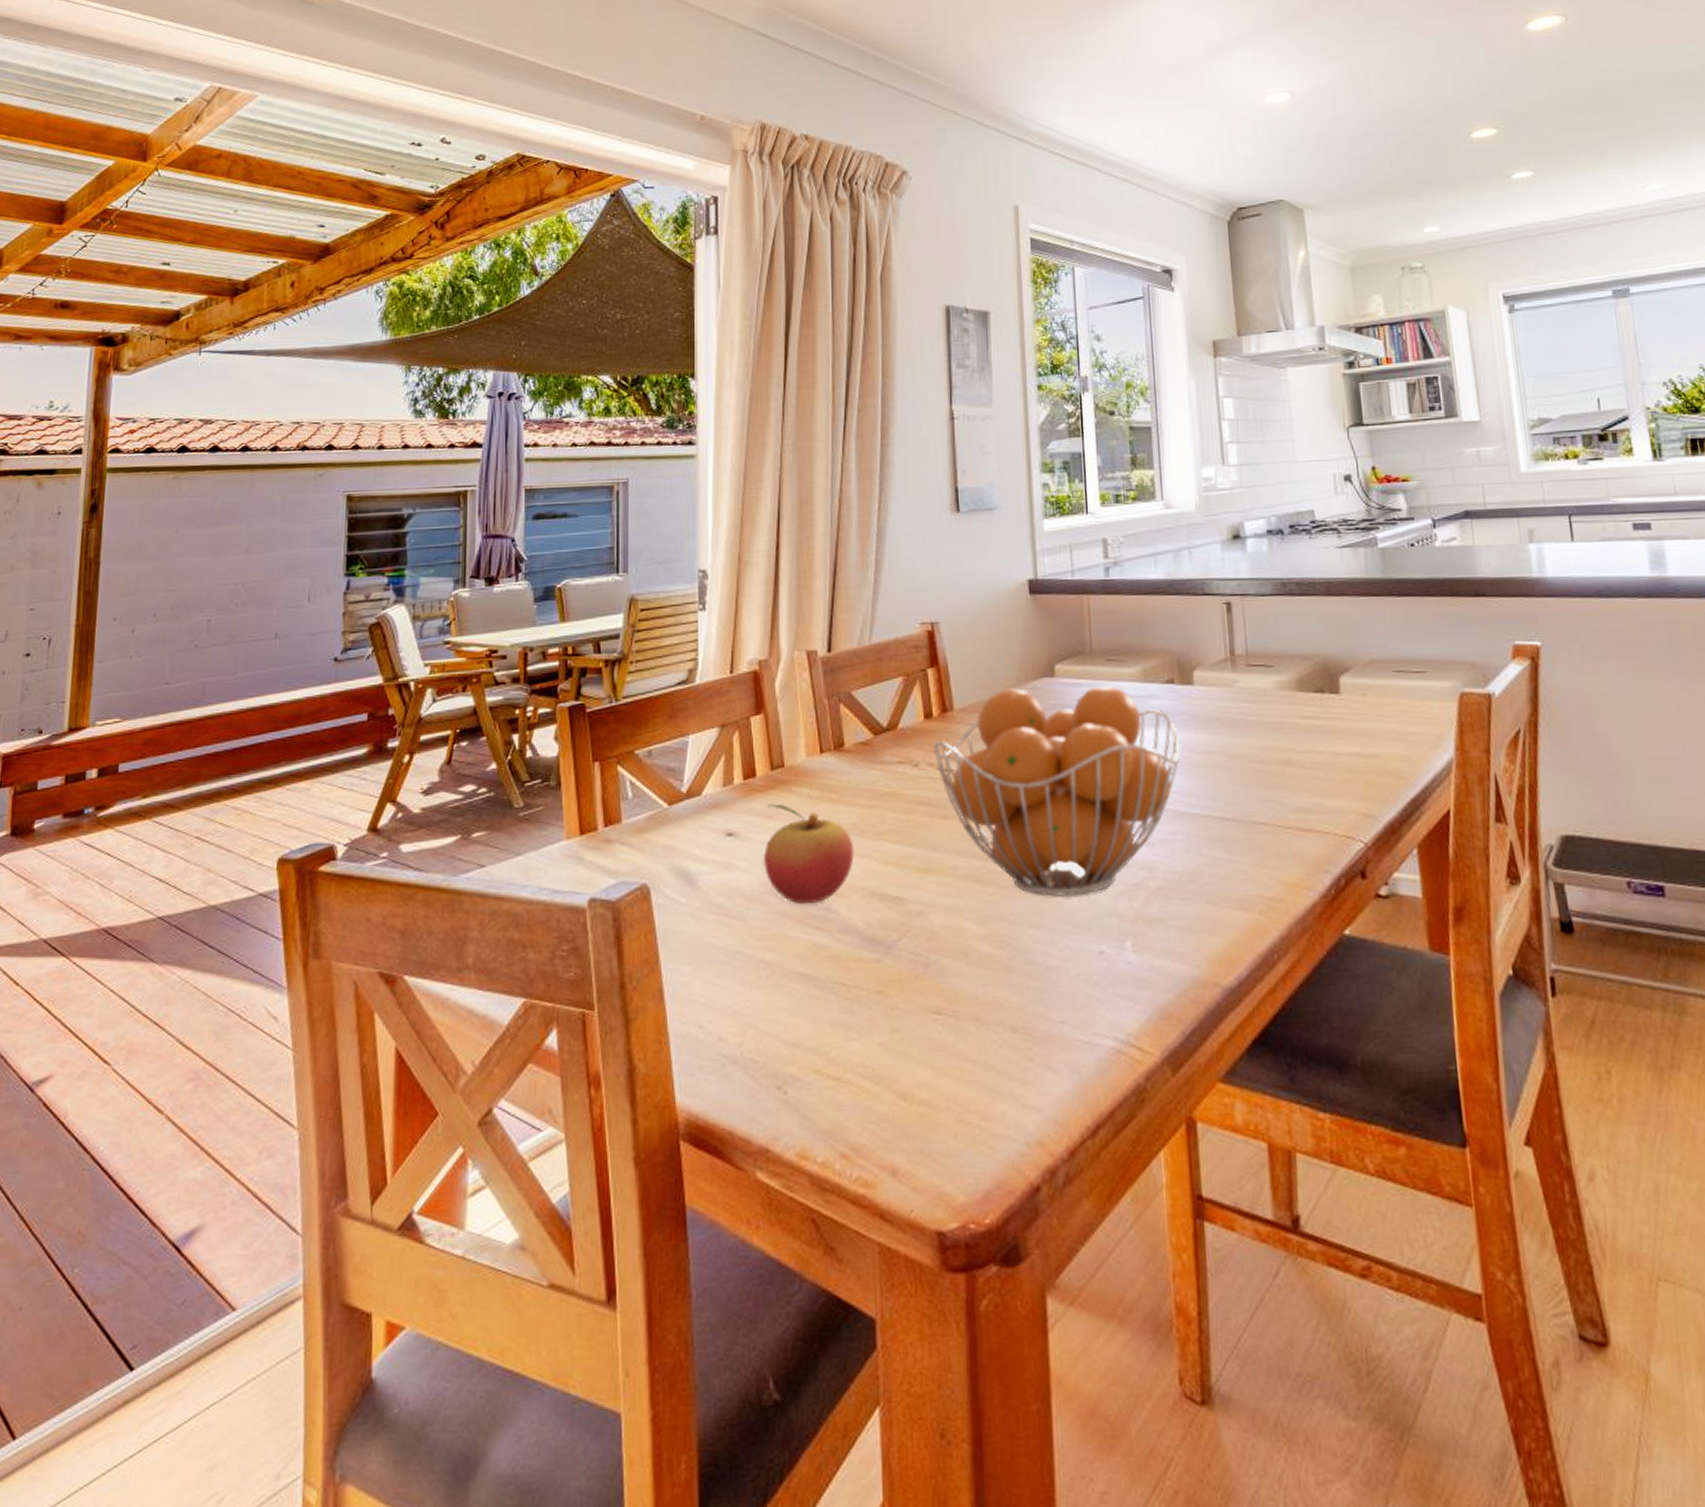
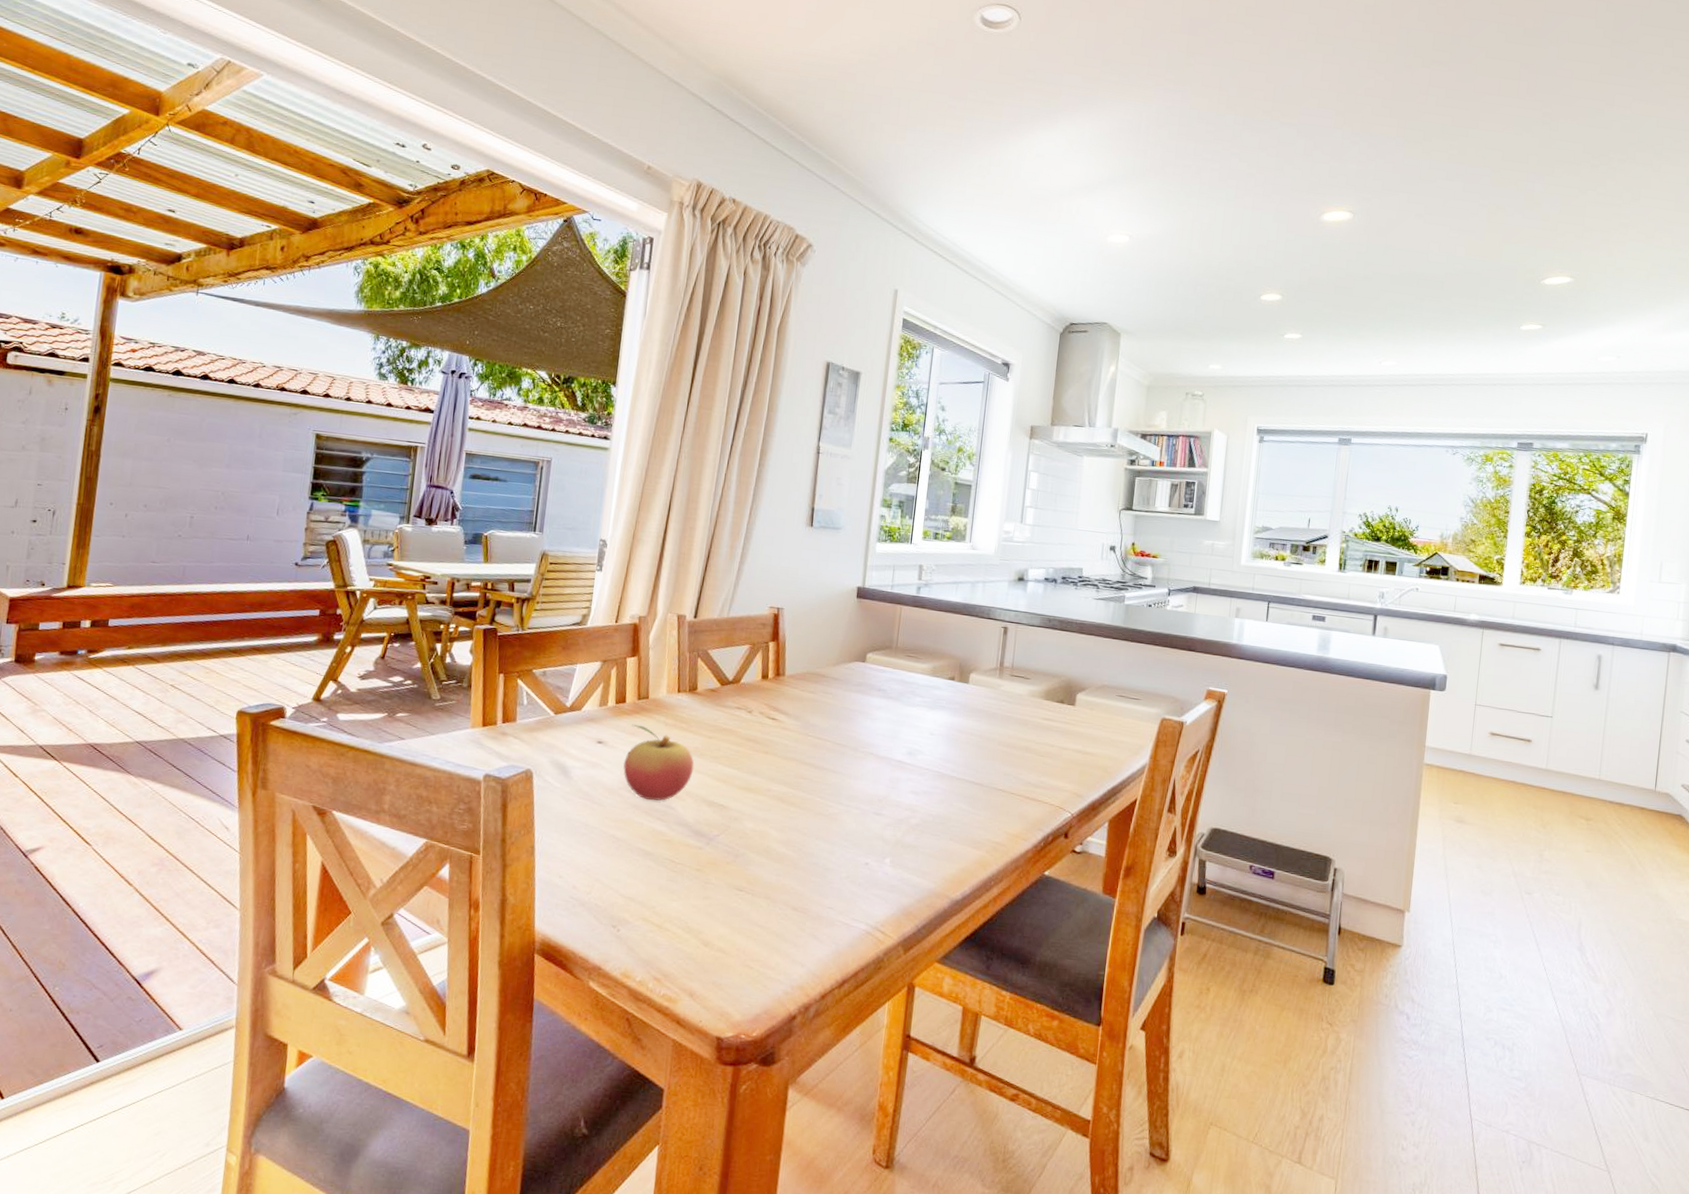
fruit basket: present [934,686,1181,898] -> none [765,665,951,823]

